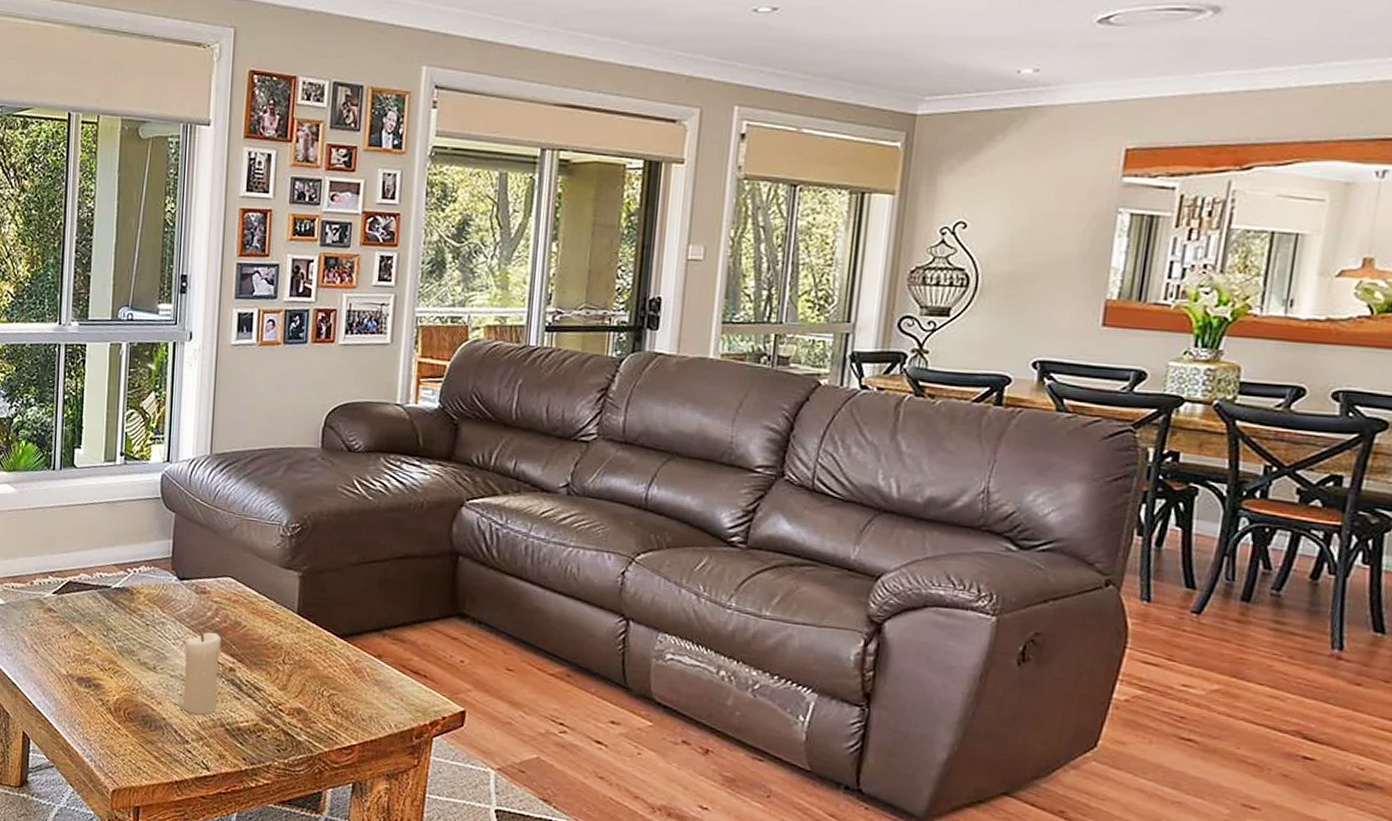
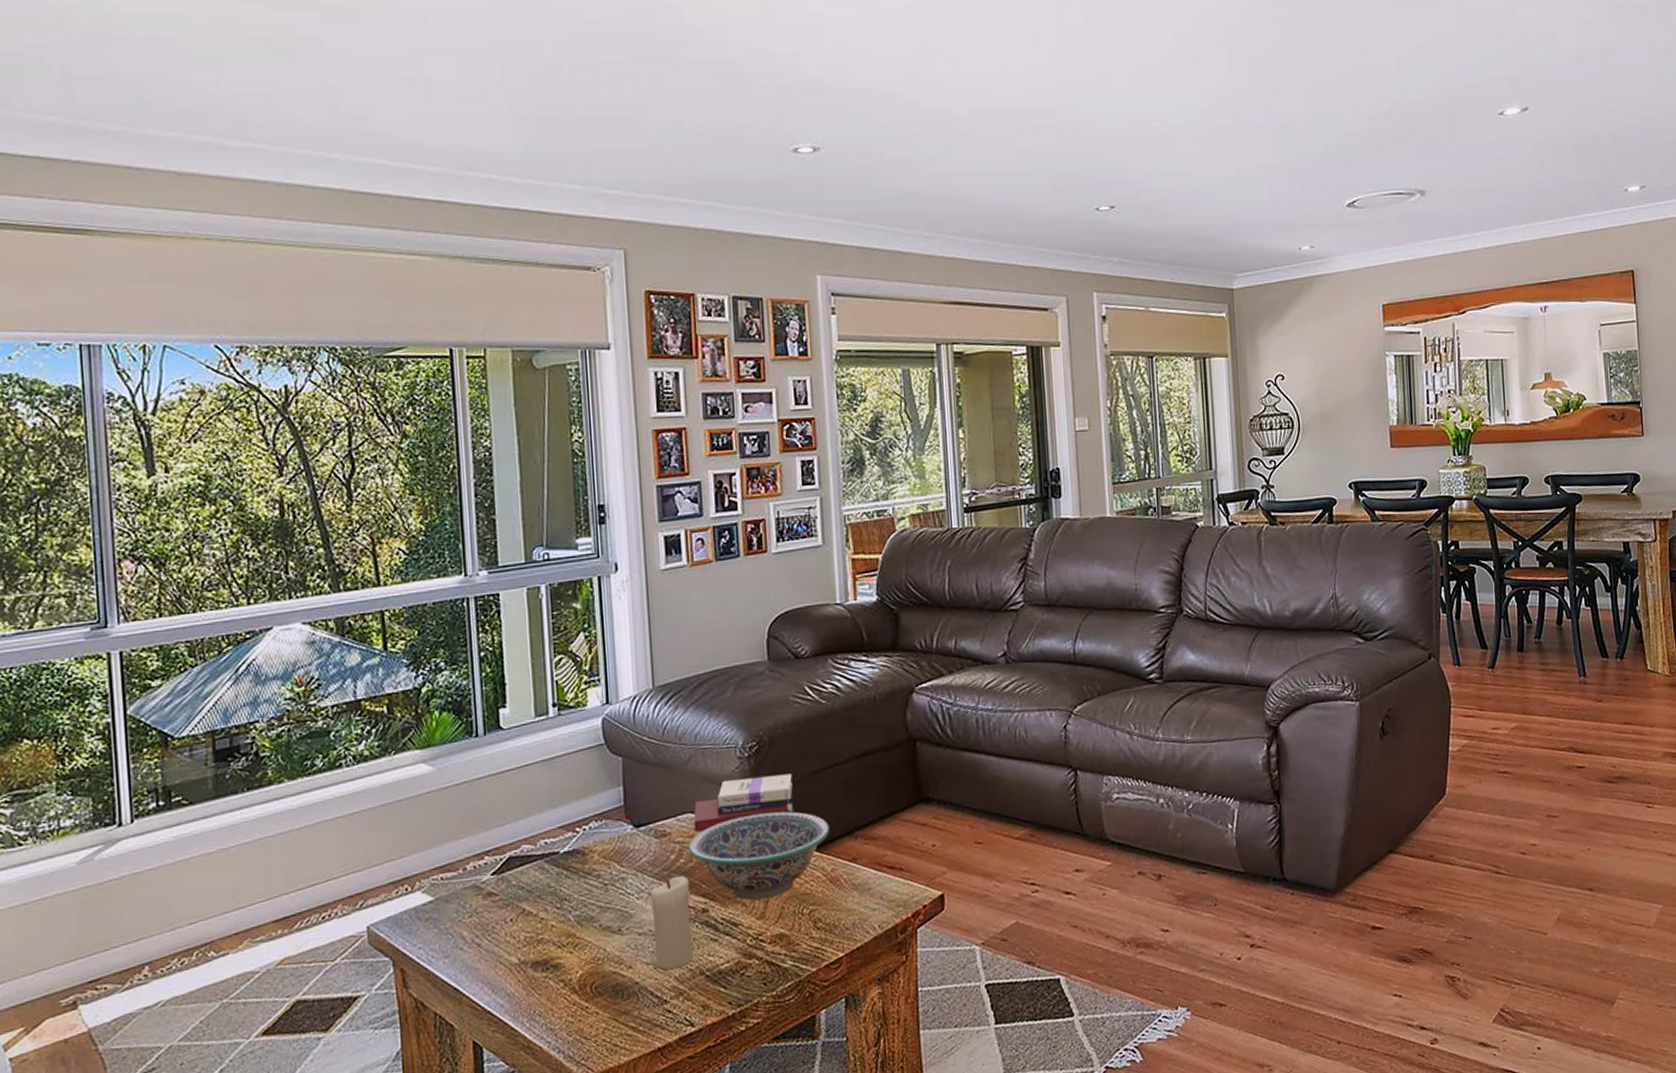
decorative bowl: none [223,590,360,673] -> present [688,811,830,900]
books: none [231,554,330,598] -> present [693,773,794,832]

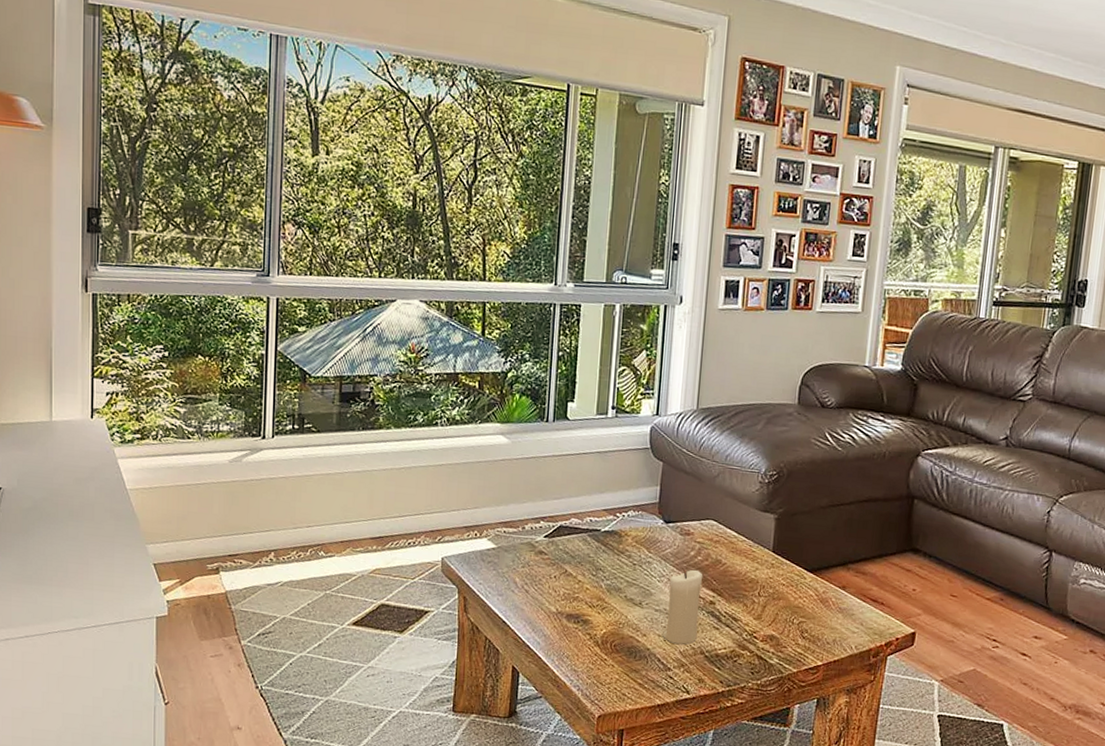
decorative bowl: present [688,811,830,900] -> none [706,531,828,604]
books: present [693,773,794,832] -> none [713,499,803,538]

